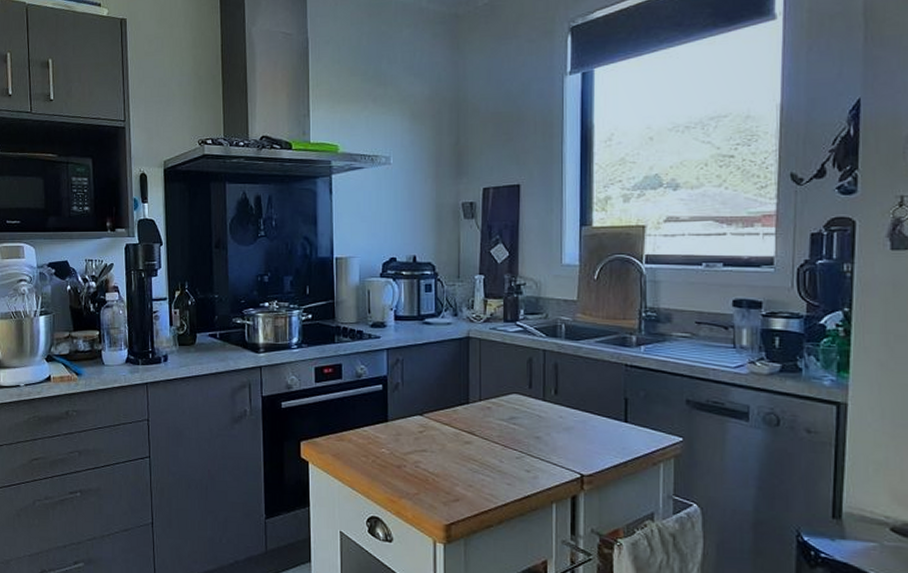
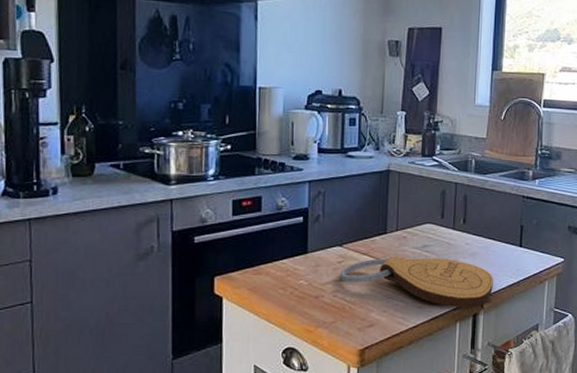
cutting board: none [421,427,594,489] -> present [340,255,493,308]

